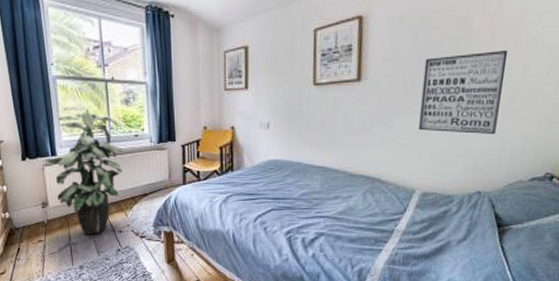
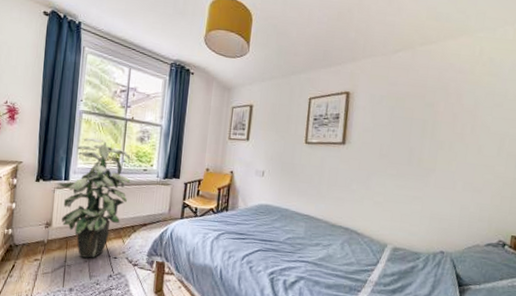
wall art: present [419,49,509,134] -> none [392,132,466,201]

